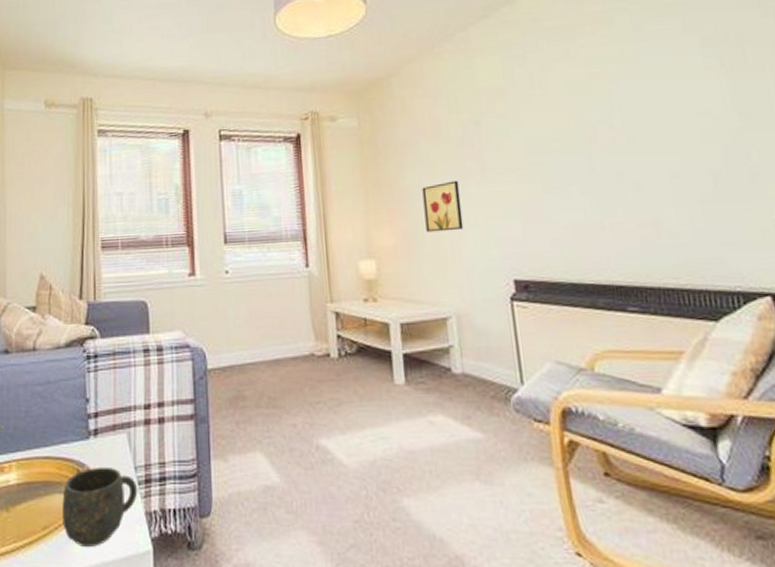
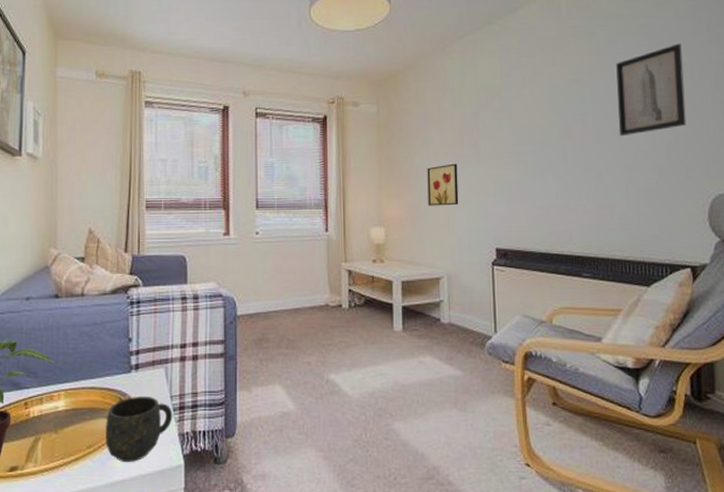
wall art: none [645,22,745,138] -> present [616,43,687,137]

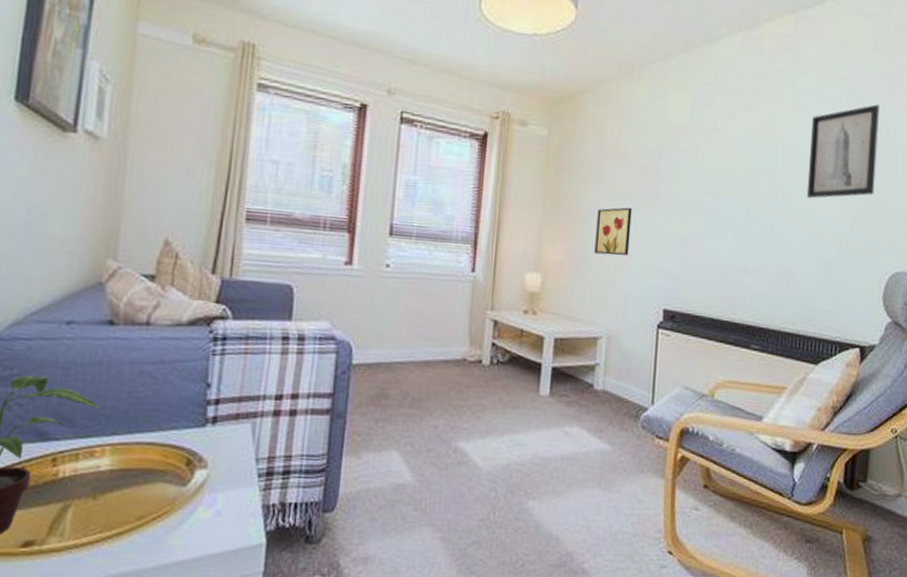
mug: present [106,396,173,462] -> none [162,456,257,539]

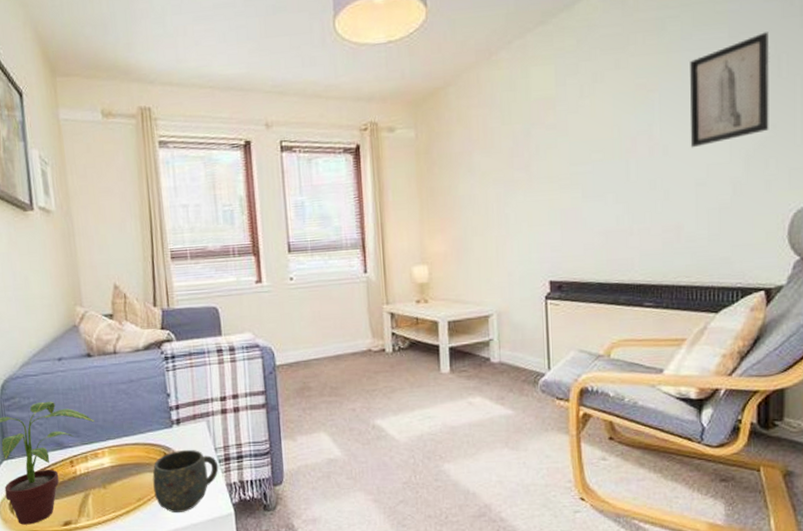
mug: none [162,456,257,539] -> present [152,449,219,513]
wall art: present [594,207,632,256] -> none [473,190,509,239]

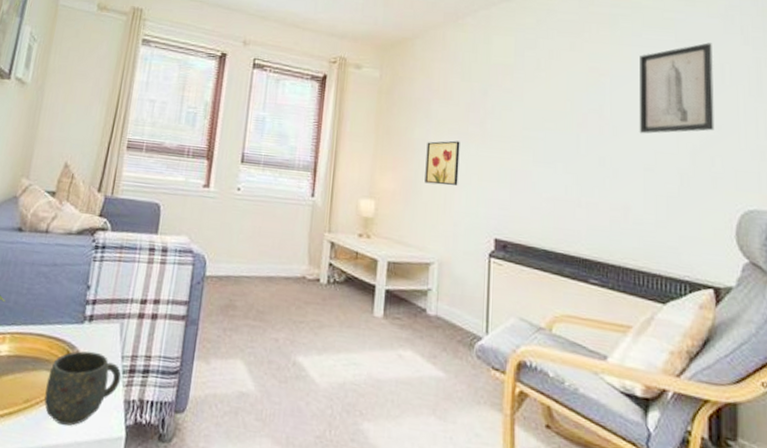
wall art: none [473,190,509,239] -> present [425,140,460,186]

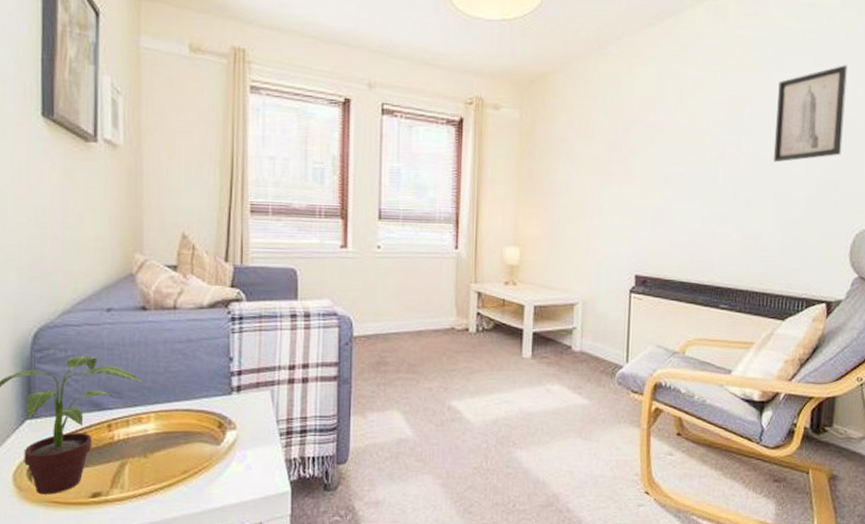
mug: present [44,351,122,426] -> none [203,419,279,488]
wall art: present [425,140,460,186] -> none [568,181,603,227]

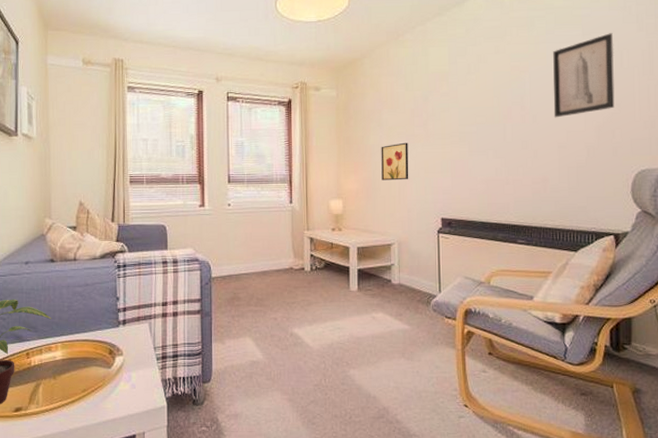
wall art: none [568,181,603,227] -> present [381,142,409,181]

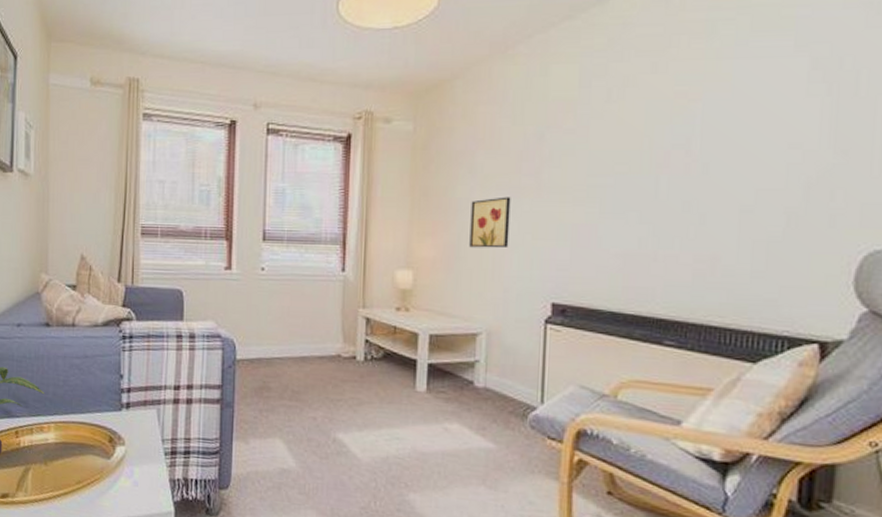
wall art: present [553,33,615,118] -> none [736,43,846,169]

